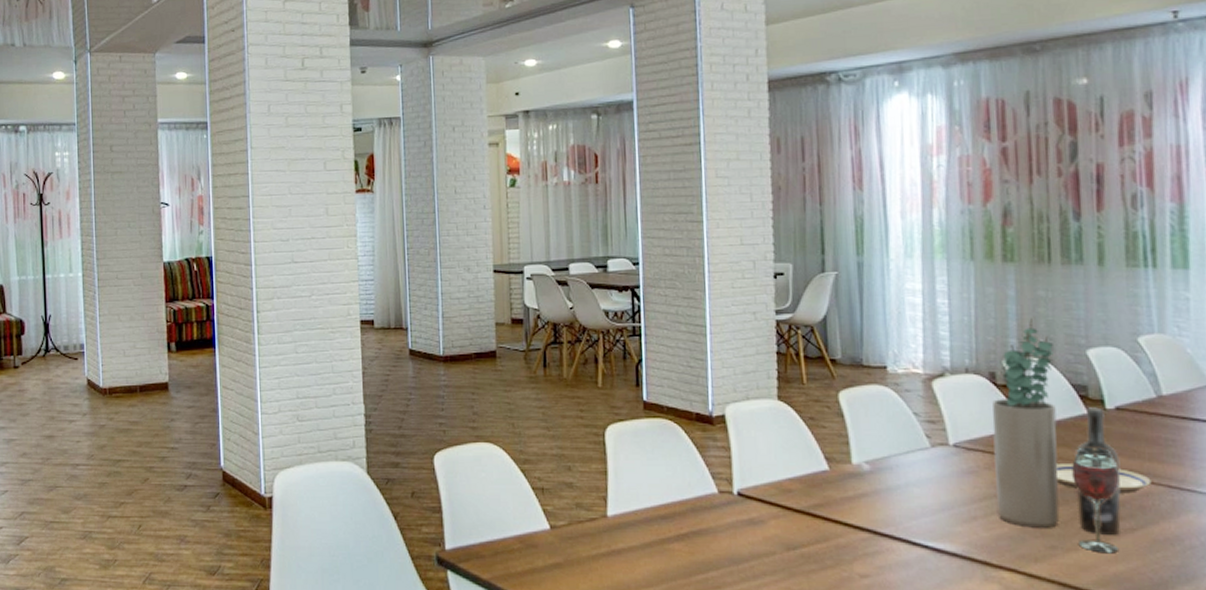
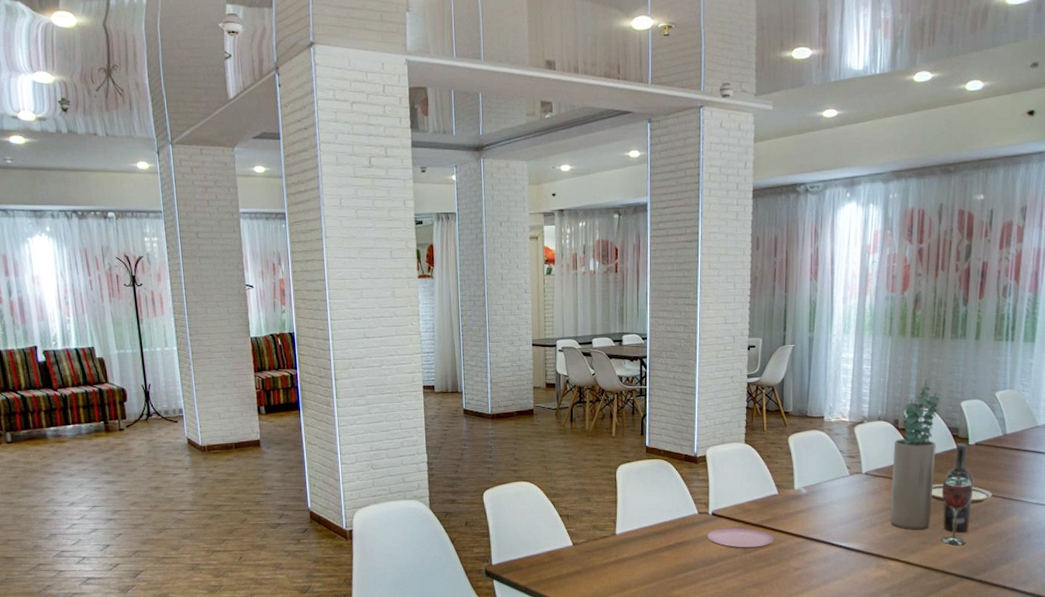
plate: none [731,514,829,544] -> present [707,527,775,549]

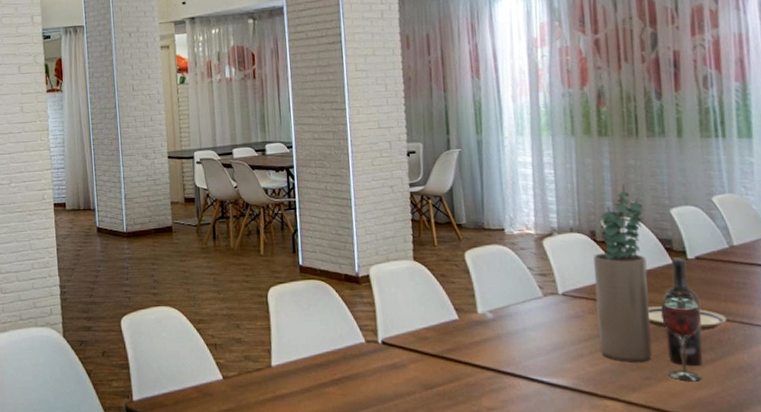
plate: present [707,527,775,549] -> none [377,359,460,385]

